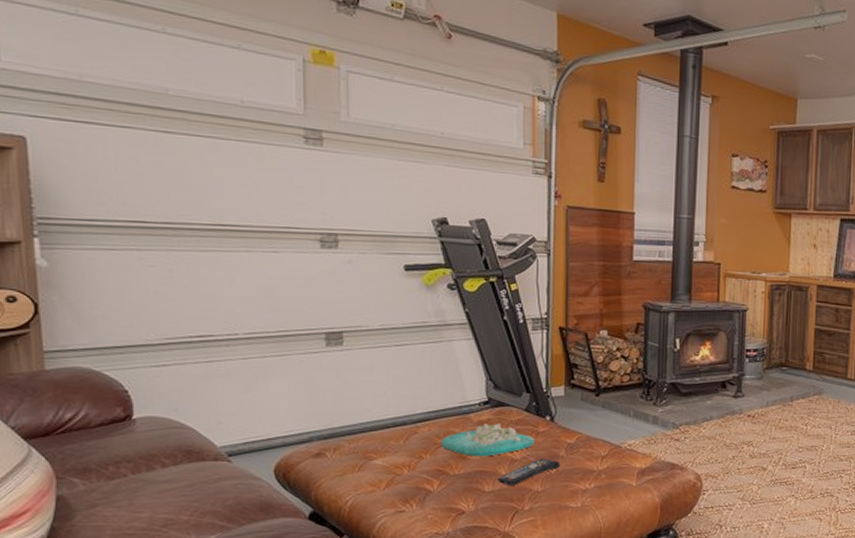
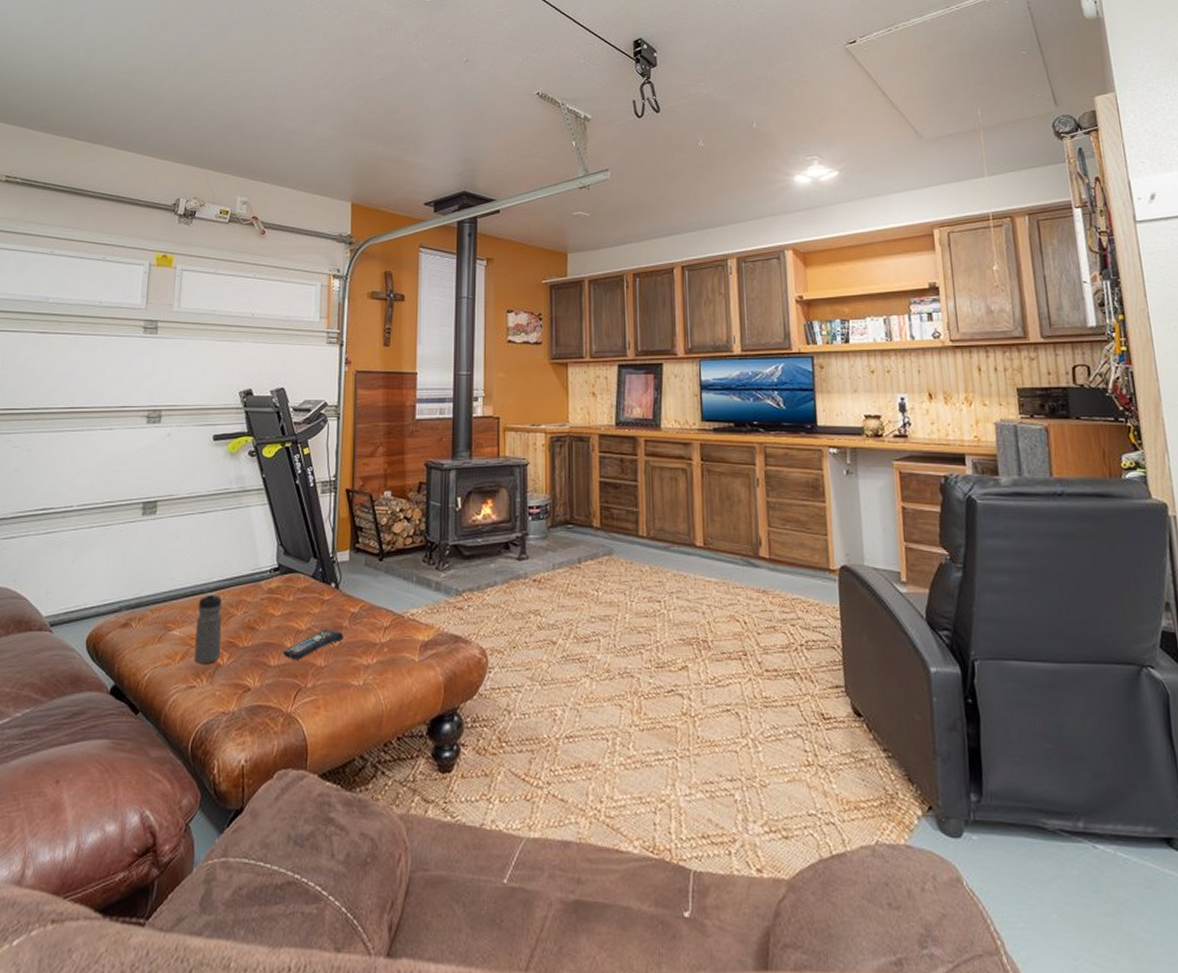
water bottle: none [401,424,430,490] -> present [194,592,222,663]
decorative tray: present [441,423,535,457] -> none [233,590,320,627]

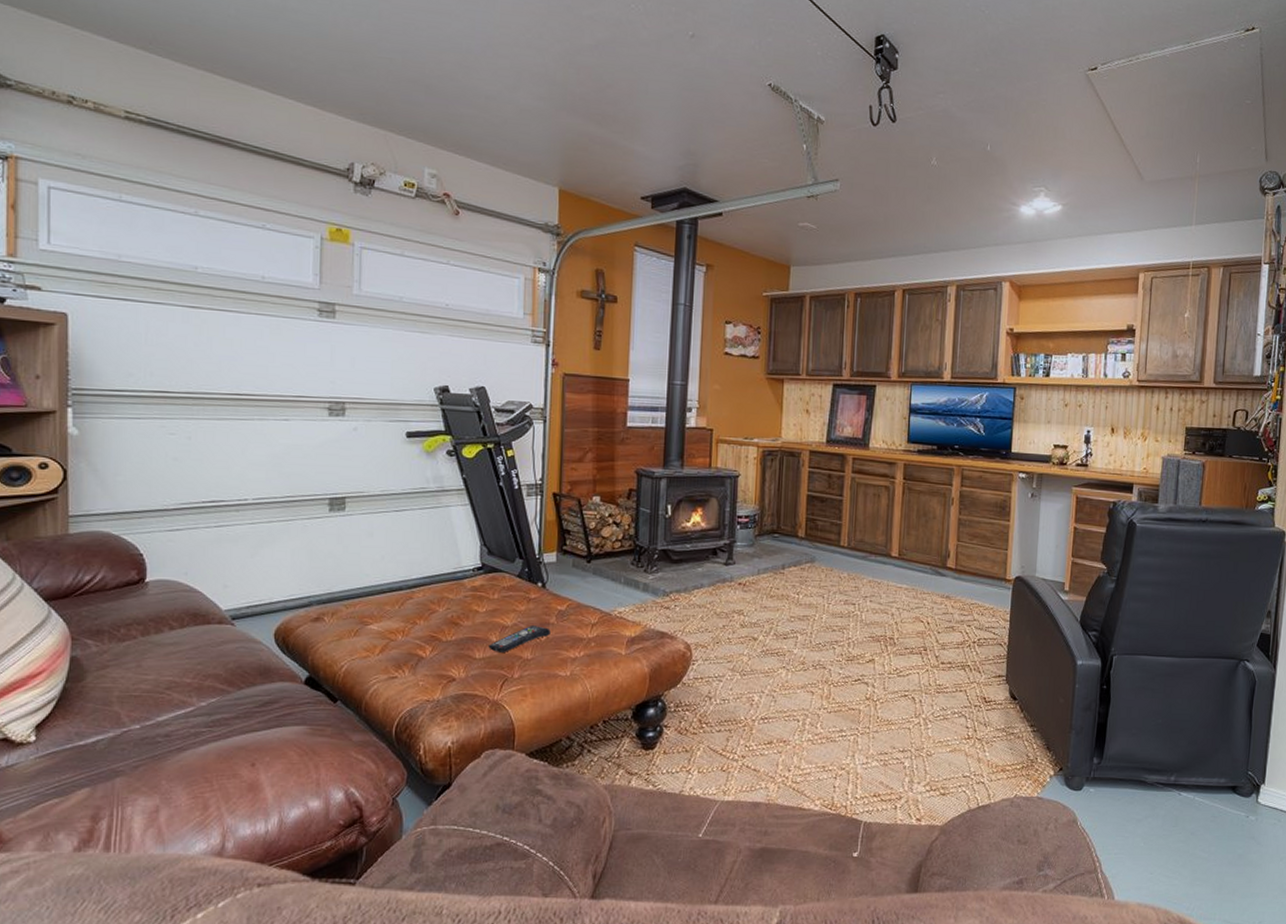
water bottle: present [194,592,222,663] -> none [394,589,424,656]

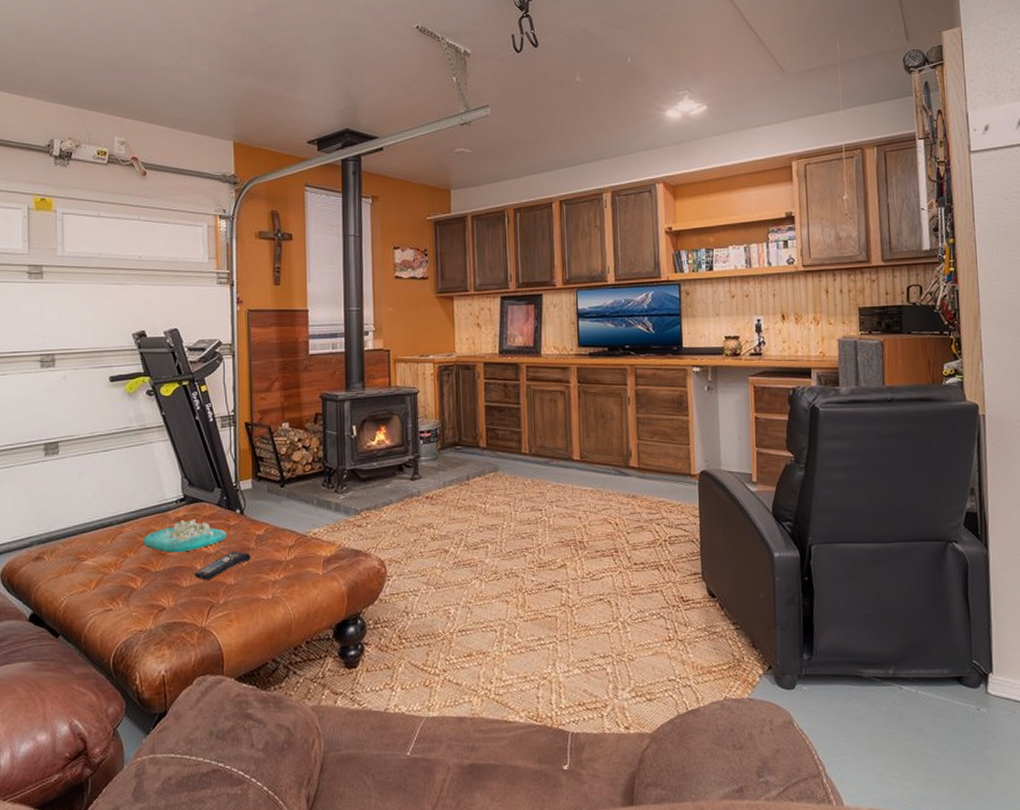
decorative tray: none [434,588,526,623] -> present [143,519,227,553]

